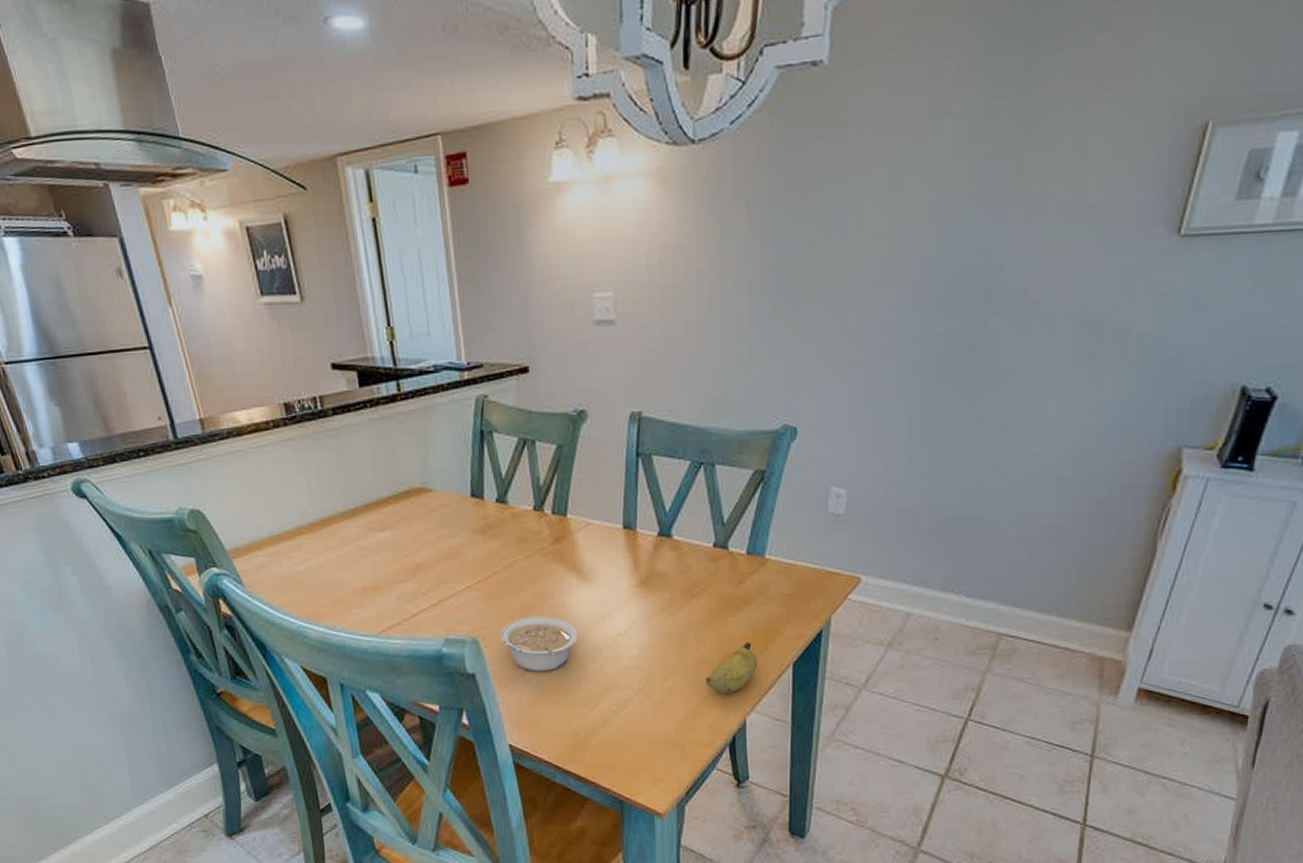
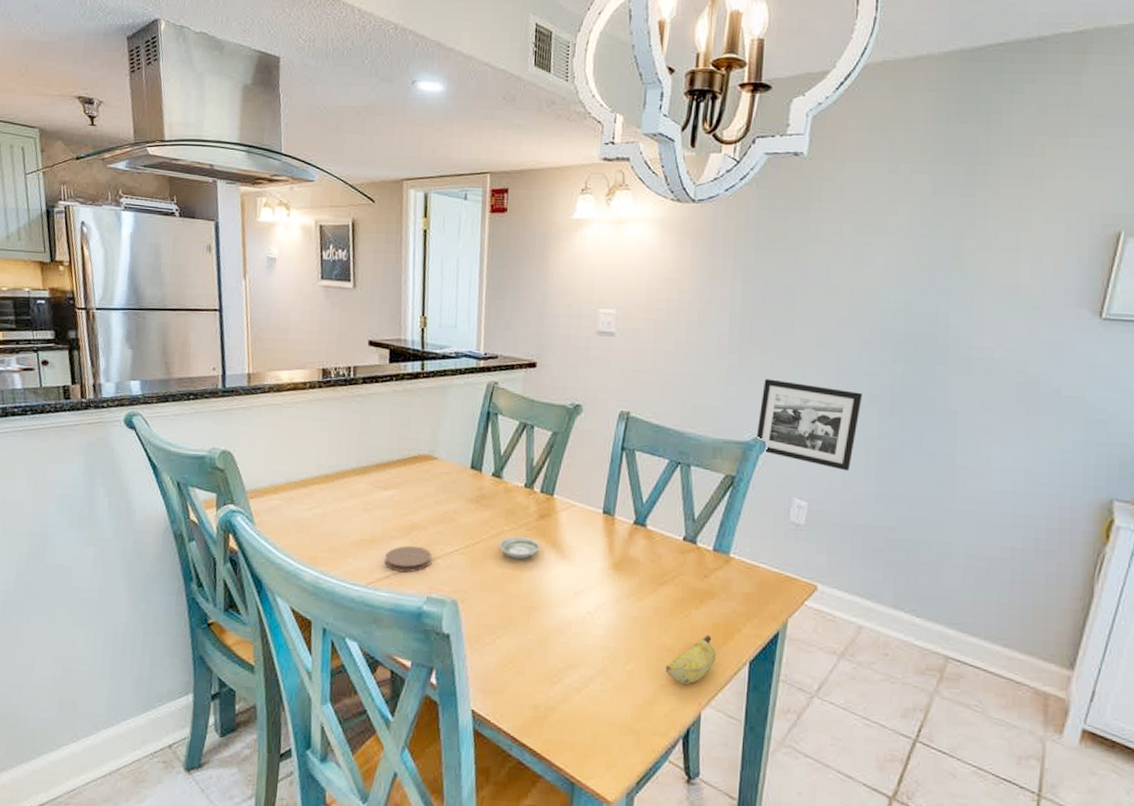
coaster: none [392,587,443,617] -> present [384,545,431,573]
legume: present [500,616,578,672] -> none [478,585,550,641]
saucer: none [513,564,559,589] -> present [498,536,540,560]
picture frame: none [785,354,904,450] -> present [756,379,863,471]

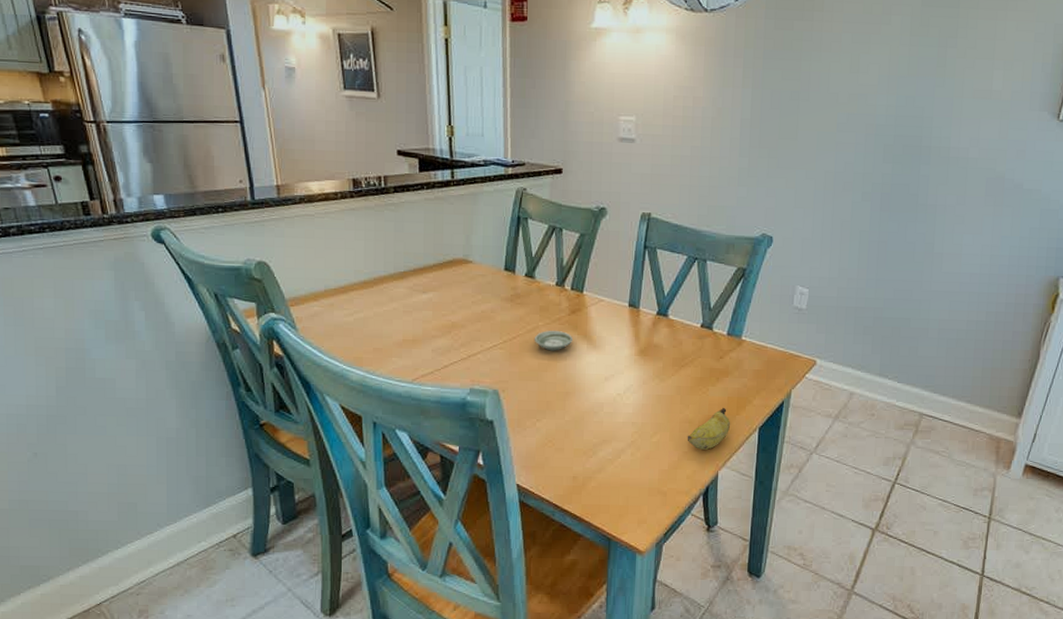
coaster: present [384,545,431,573] -> none [428,343,472,368]
picture frame: present [756,379,863,471] -> none [764,180,857,261]

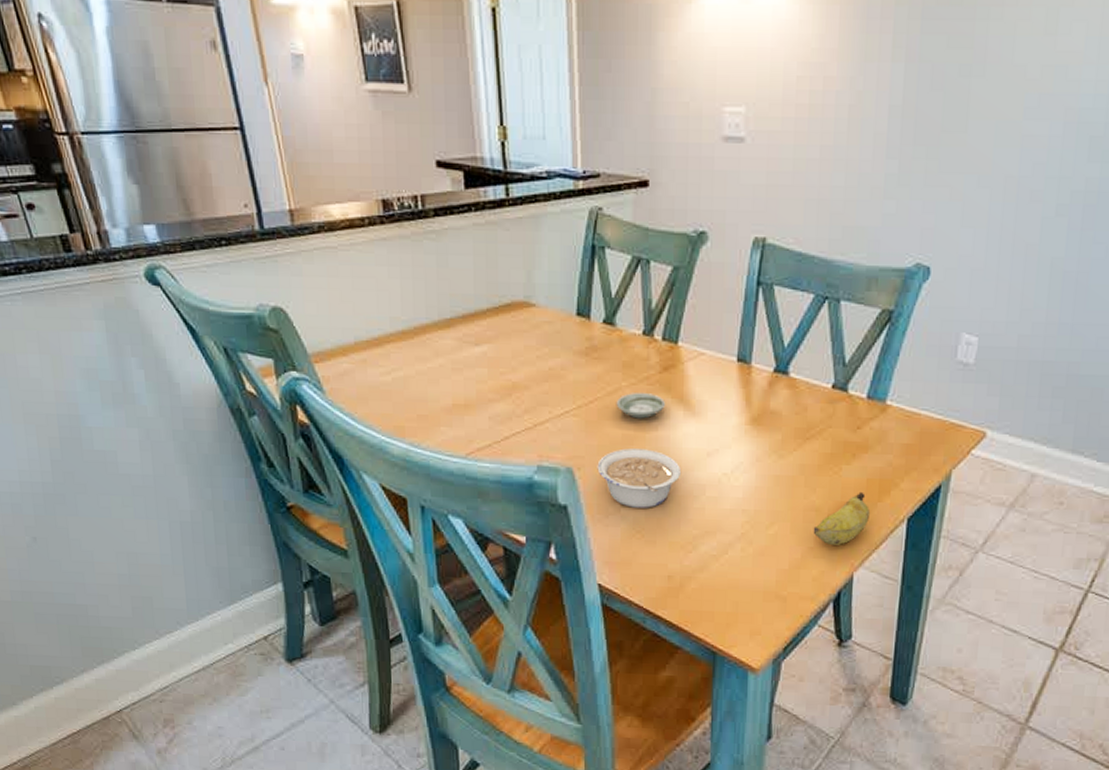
legume: none [518,374,584,422] -> present [597,448,680,508]

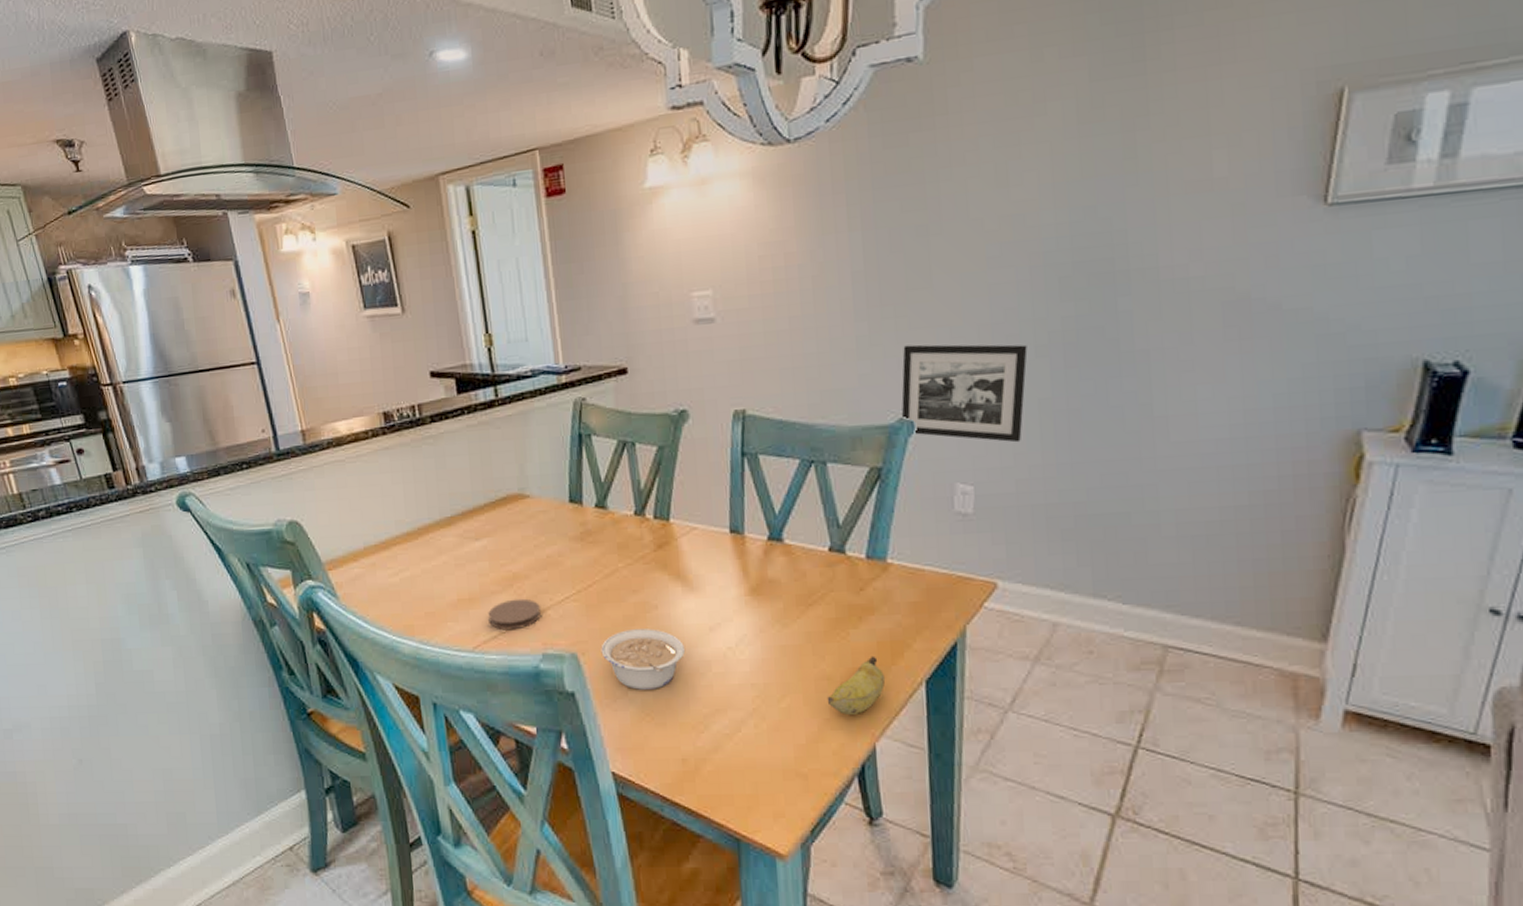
coaster: none [484,409,538,440] -> present [488,598,541,630]
saucer: present [616,393,665,419] -> none [614,572,663,599]
picture frame: none [918,189,1049,299] -> present [901,344,1028,443]

